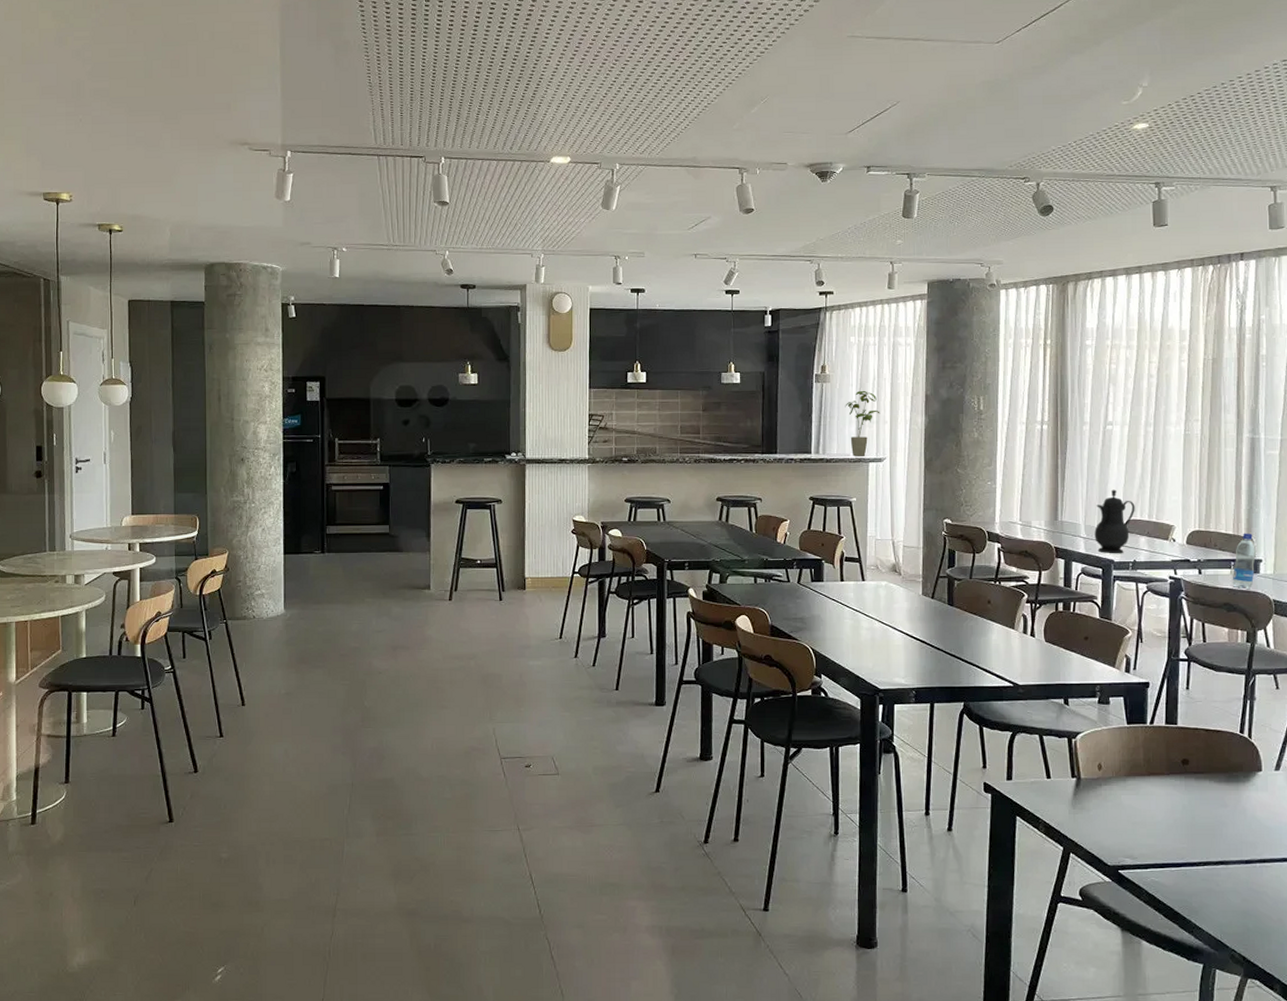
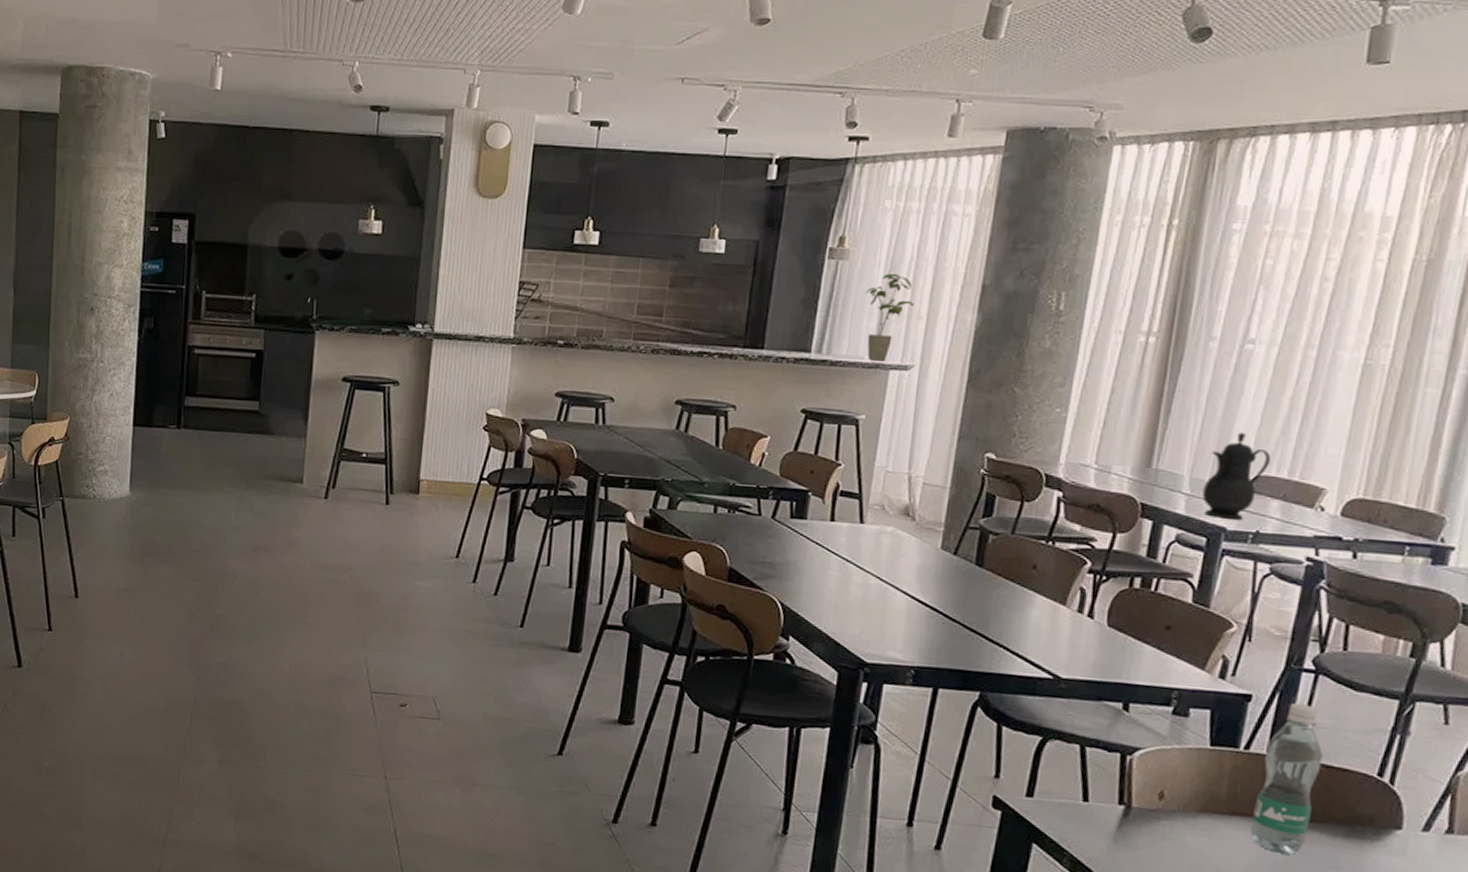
bottle: none [1163,685,1203,800] -> present [1250,703,1324,855]
bottle: present [1232,533,1257,590] -> none [1401,508,1449,587]

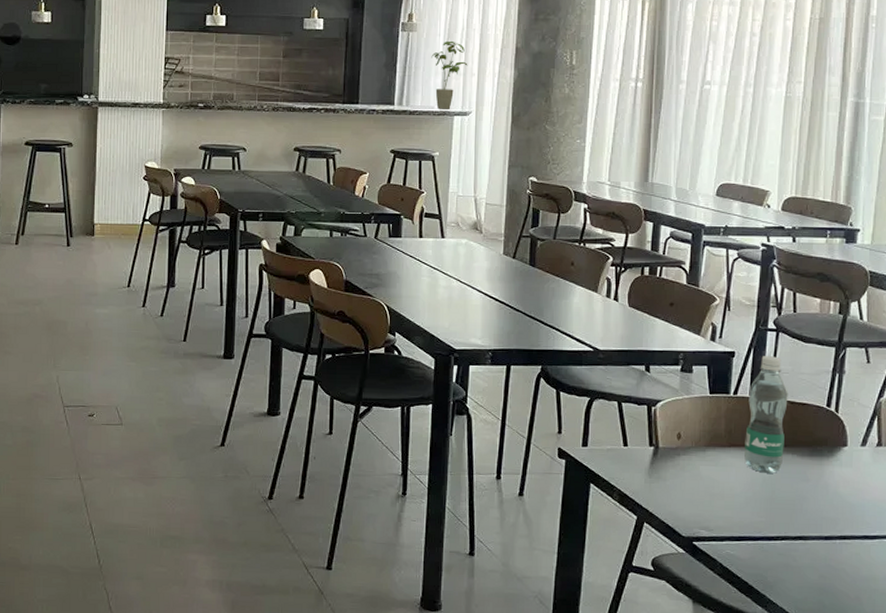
coffeepot: present [1202,432,1271,520] -> none [686,151,730,218]

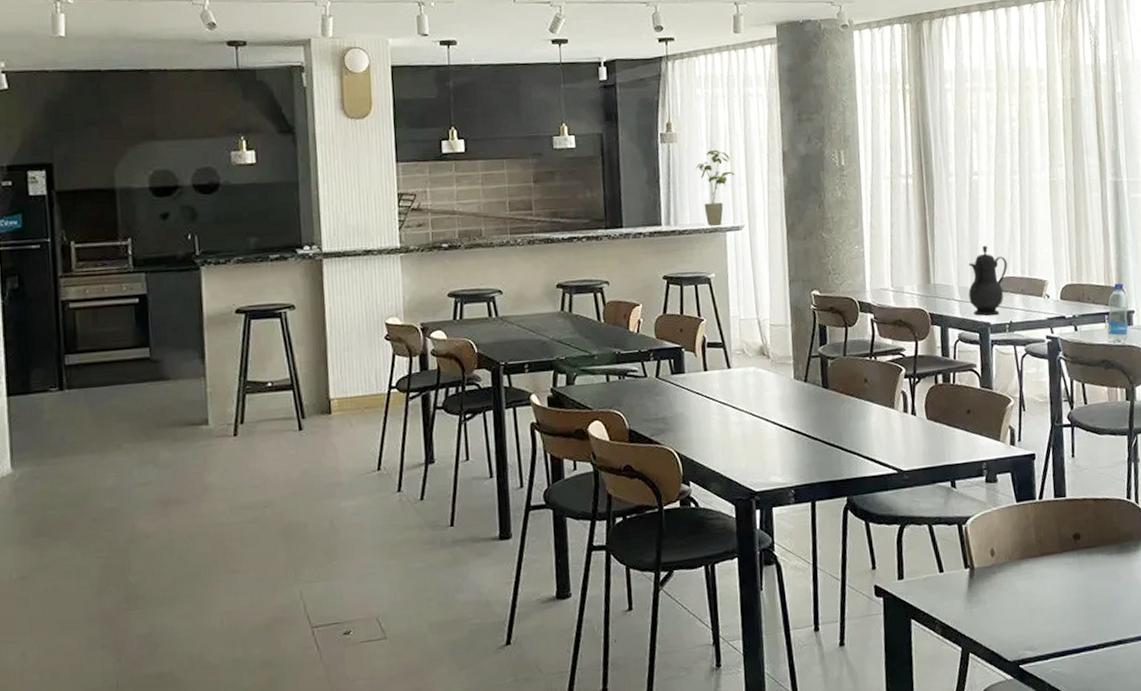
coffeepot: none [686,151,730,218] -> present [968,245,1008,316]
bottle: present [744,356,788,473] -> none [1053,453,1094,579]
bottle: none [827,201,855,260] -> present [1107,283,1129,344]

